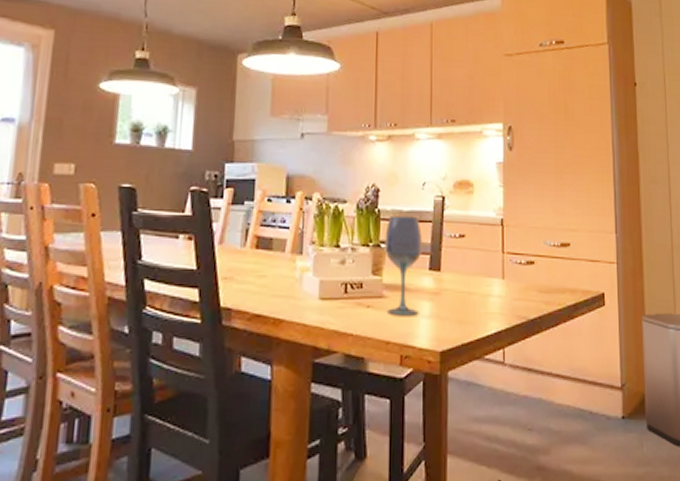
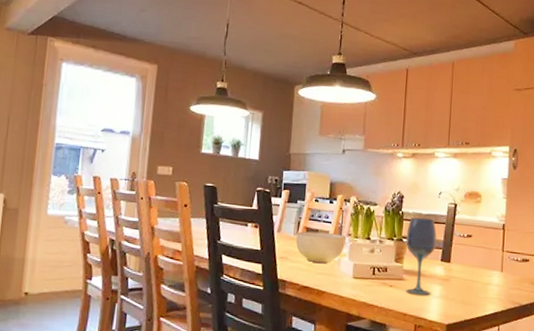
bowl: none [243,241,309,281] -> present [296,231,347,263]

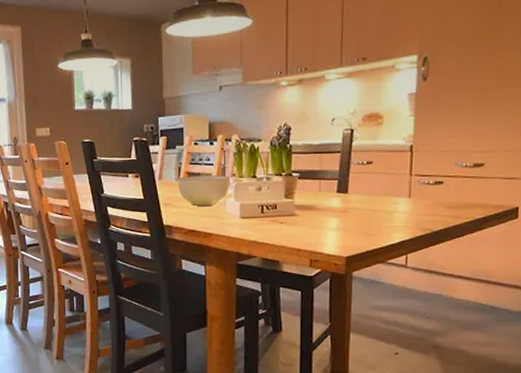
wineglass: present [405,217,437,297] -> none [296,148,332,231]

